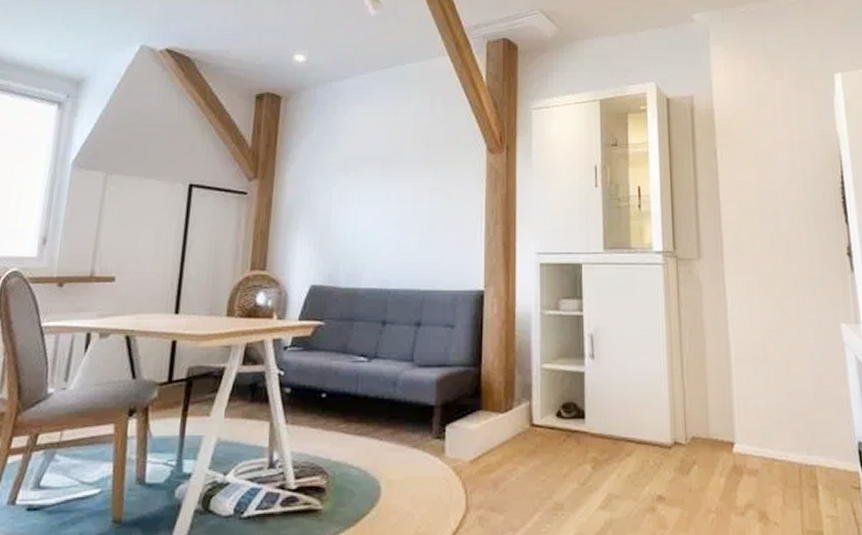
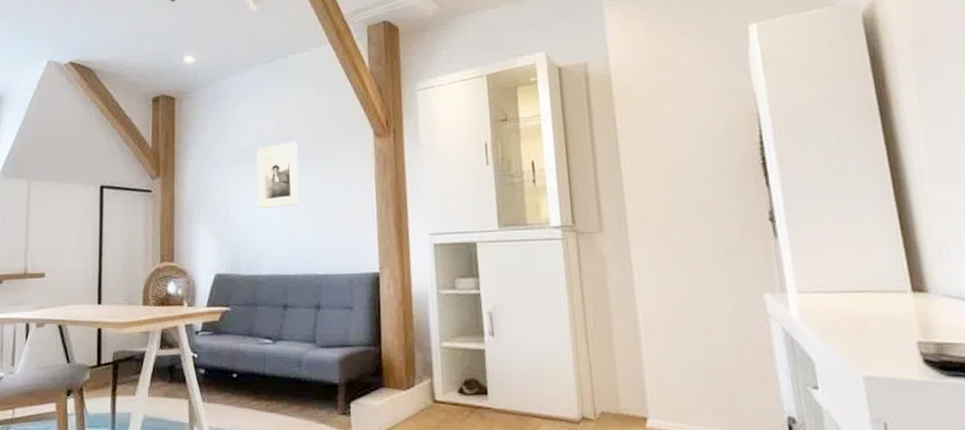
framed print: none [362,151,408,219] -> present [256,141,300,209]

